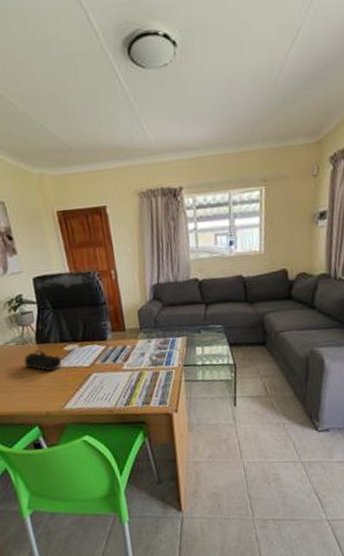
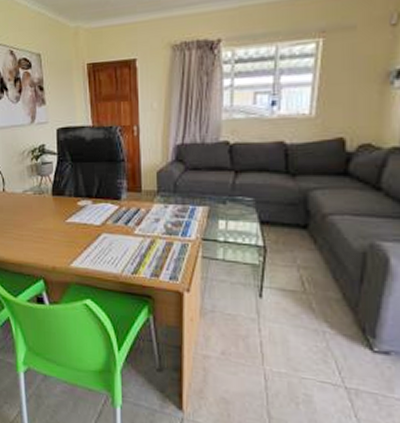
pencil case: present [24,348,61,372] -> none [39,200,73,226]

